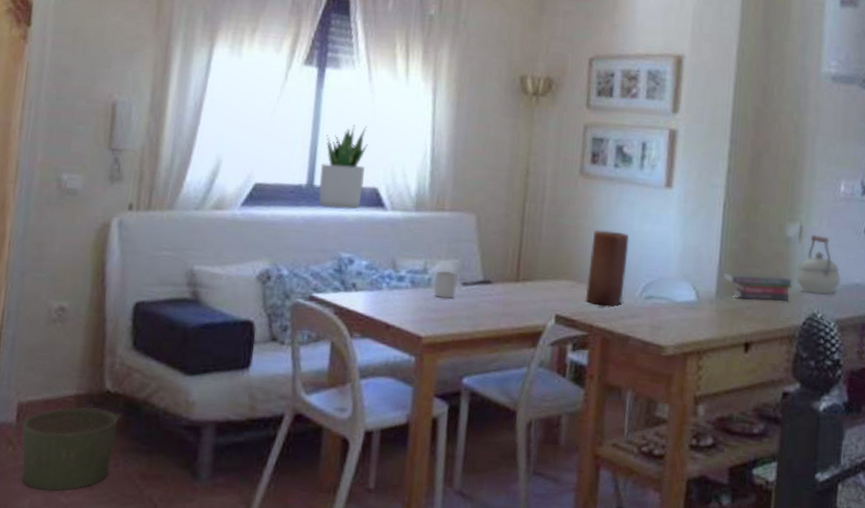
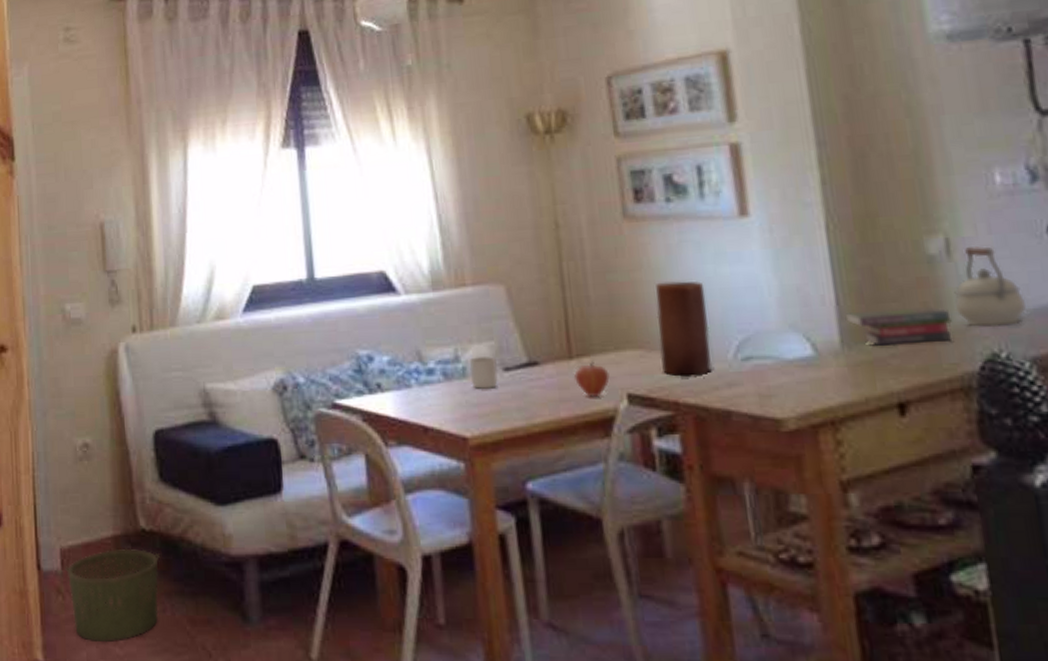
planter: present [319,124,368,210] -> none [318,203,370,302]
fruit: none [516,285,545,314] -> present [573,361,610,397]

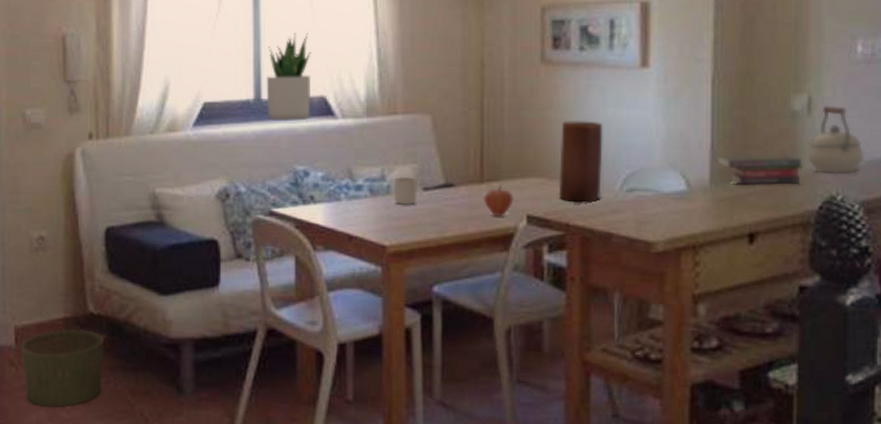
planter: none [318,203,370,302] -> present [266,32,311,122]

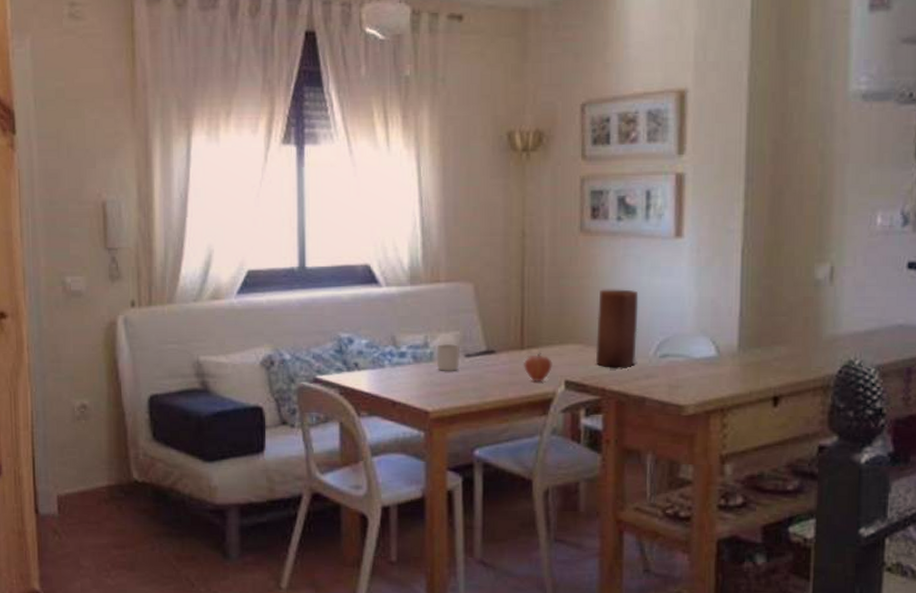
basket: present [19,329,106,408] -> none [62,496,150,575]
planter: present [266,32,311,122] -> none [310,201,356,290]
books: present [718,154,803,186] -> none [746,320,824,352]
kettle: present [807,106,865,175] -> none [828,275,881,341]

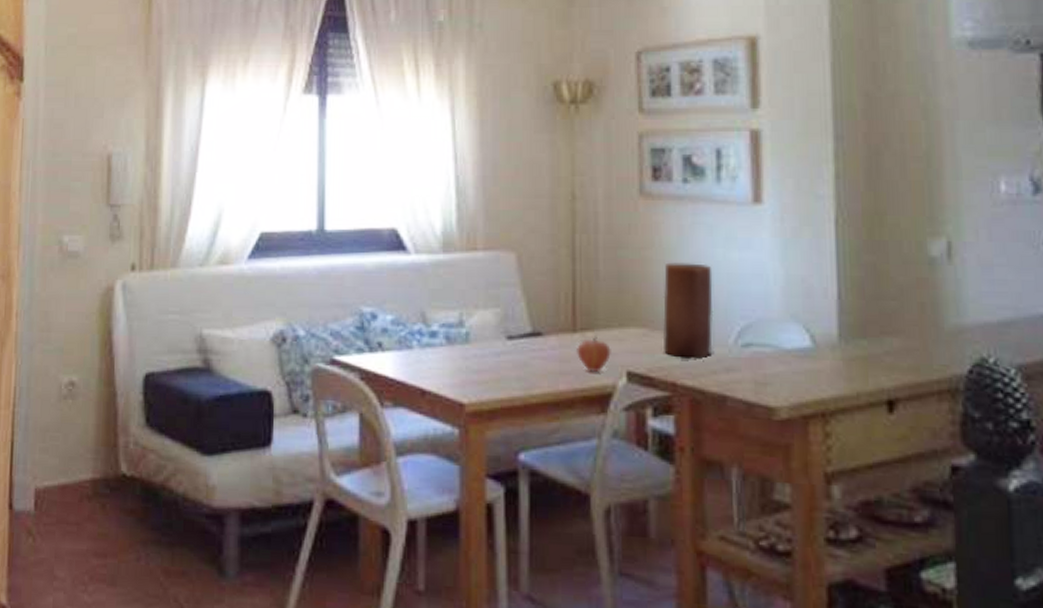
mug: present [436,343,459,372] -> none [473,322,500,357]

